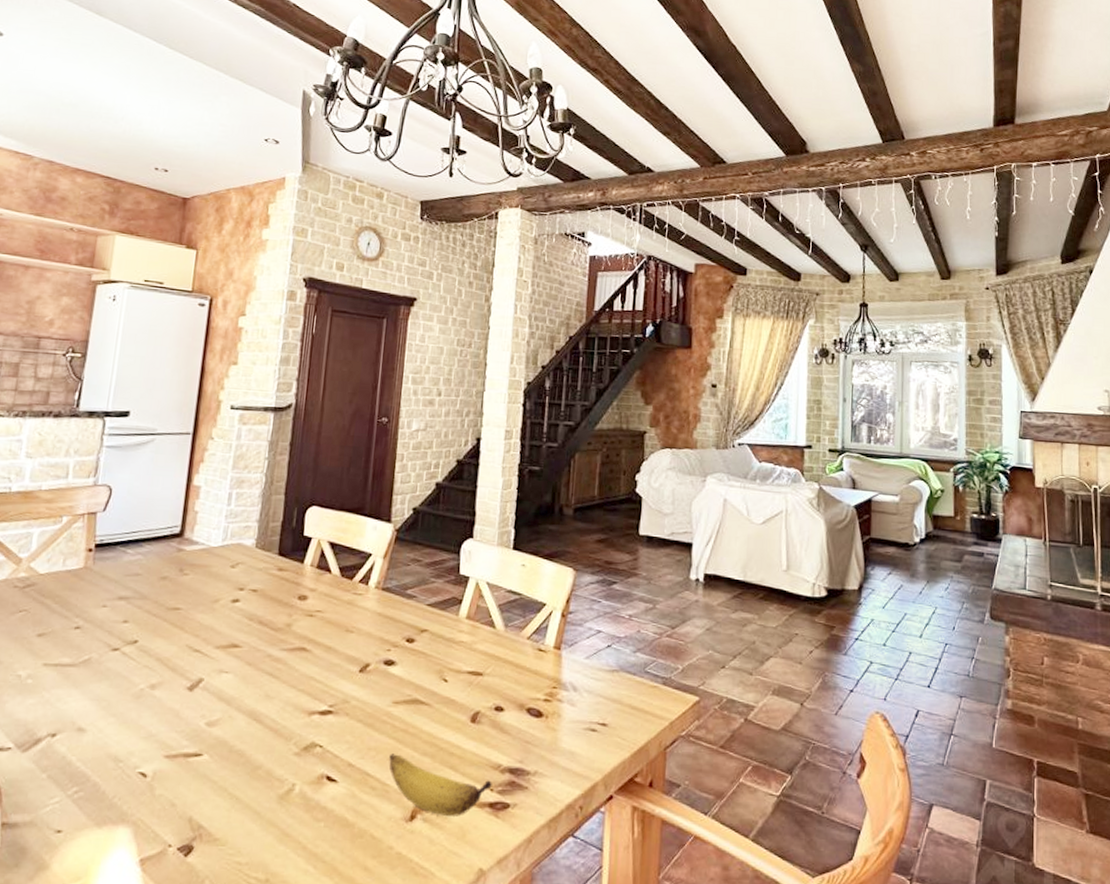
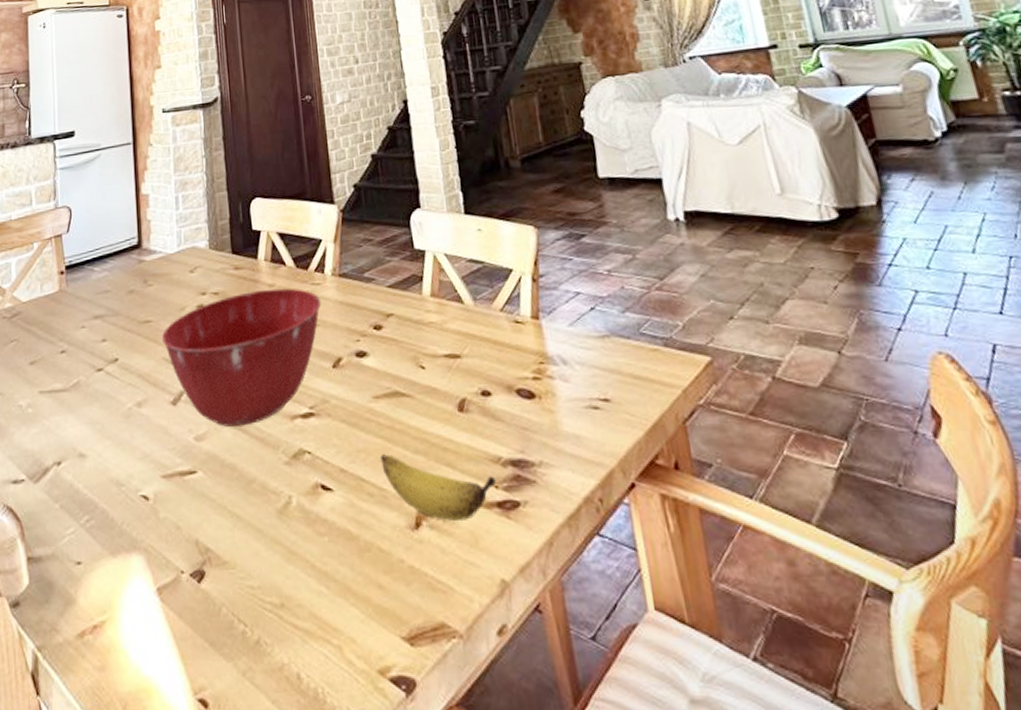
mixing bowl: none [188,592,360,717] -> present [161,288,322,427]

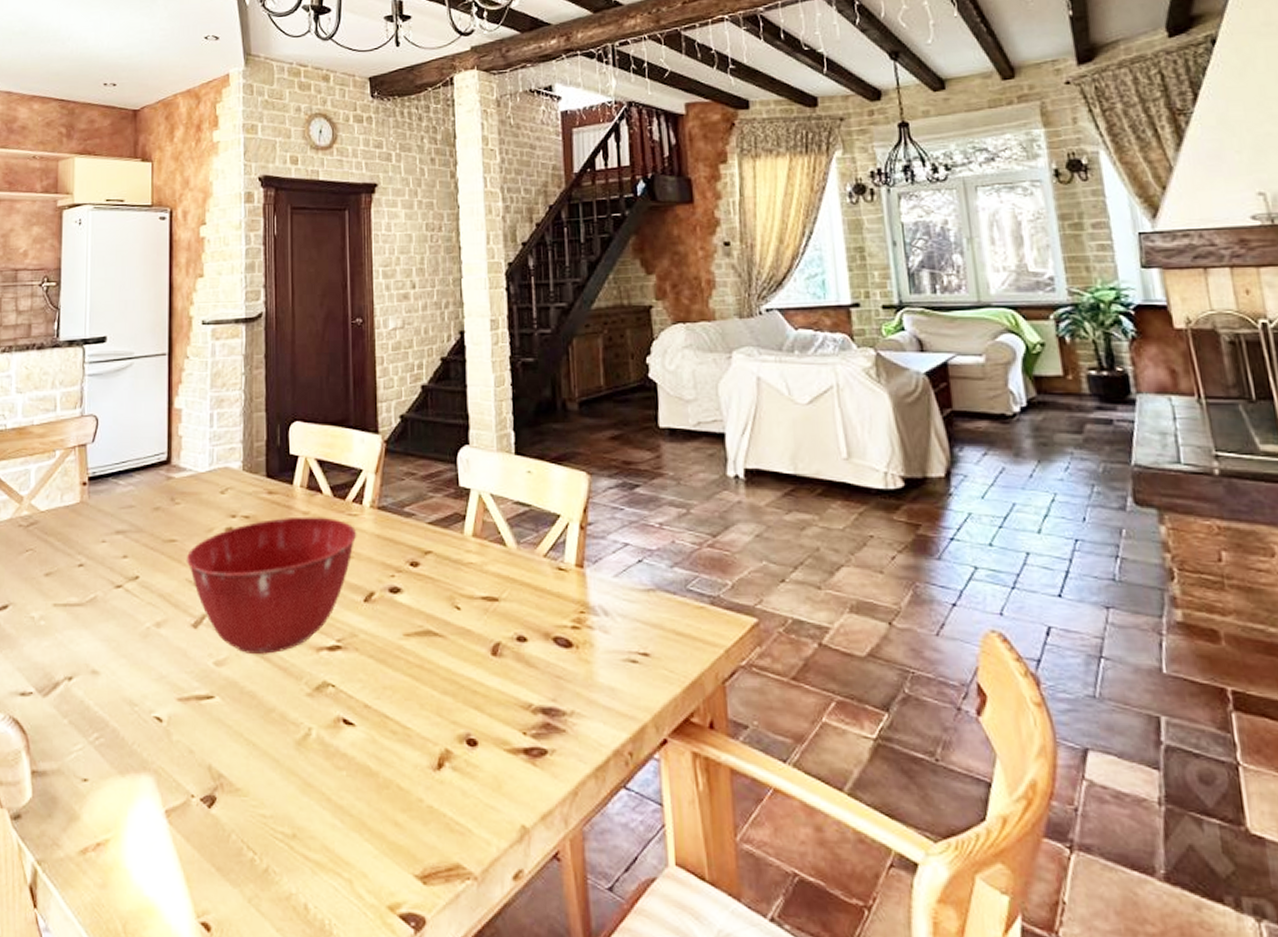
banana: present [381,454,496,521] -> none [407,693,524,764]

